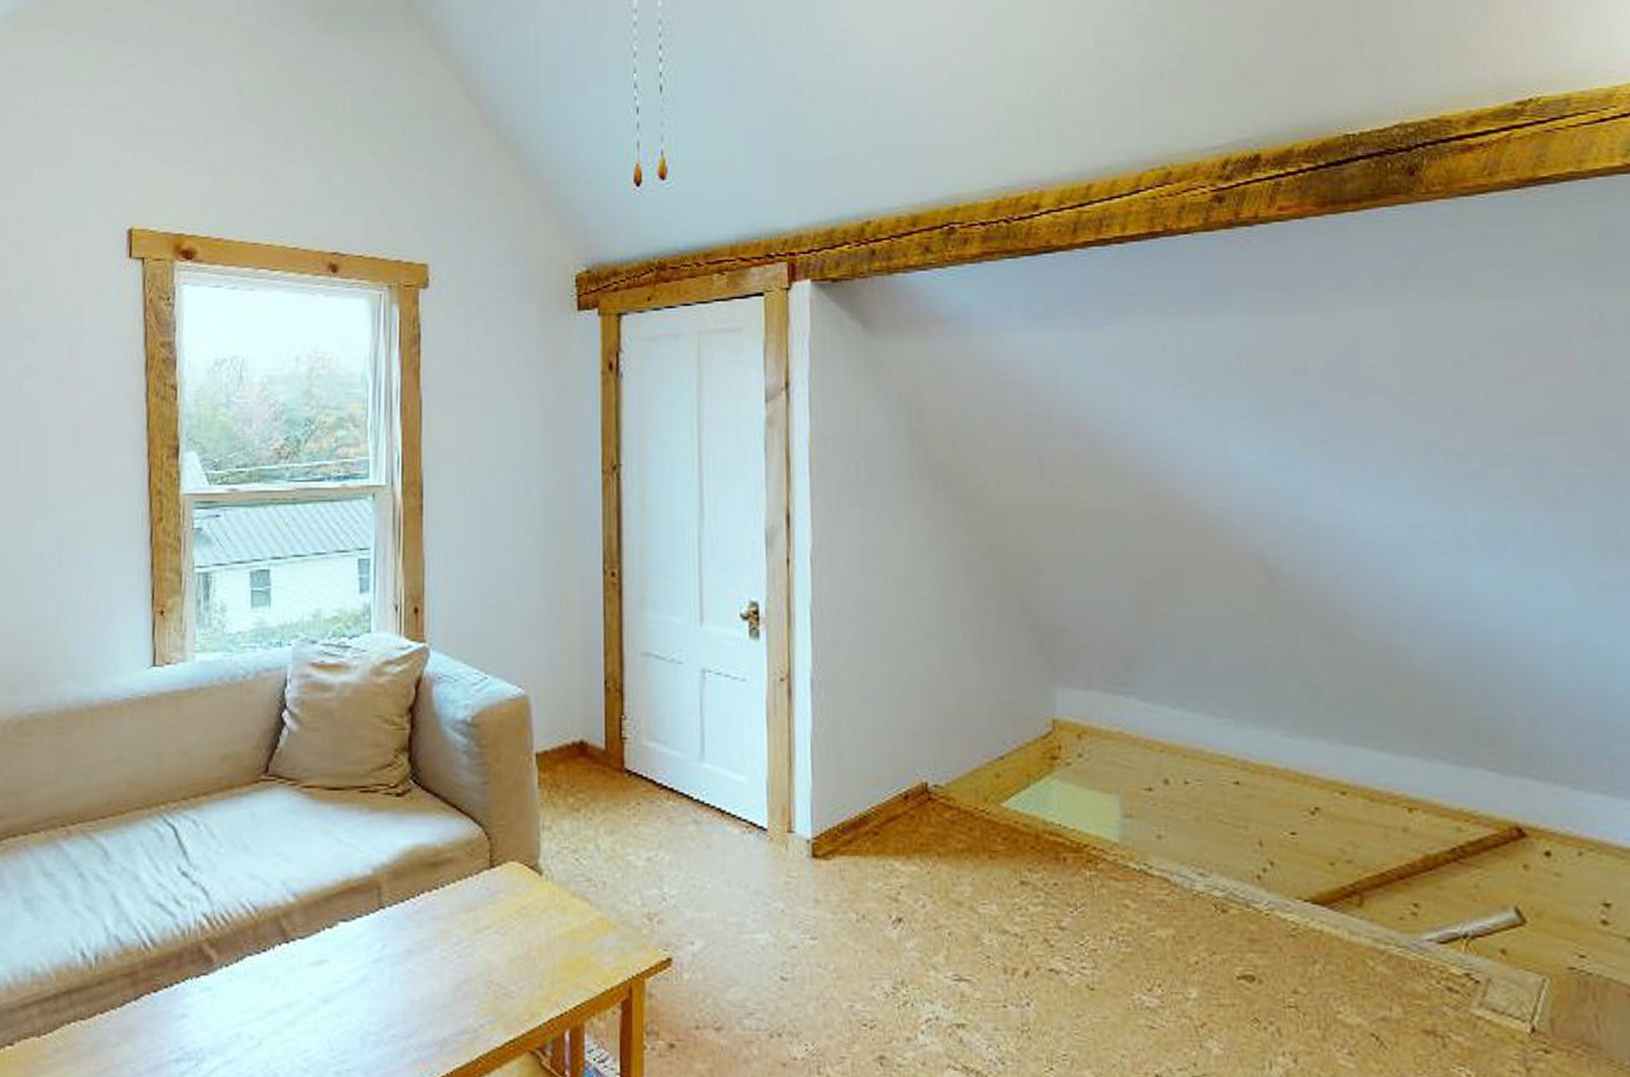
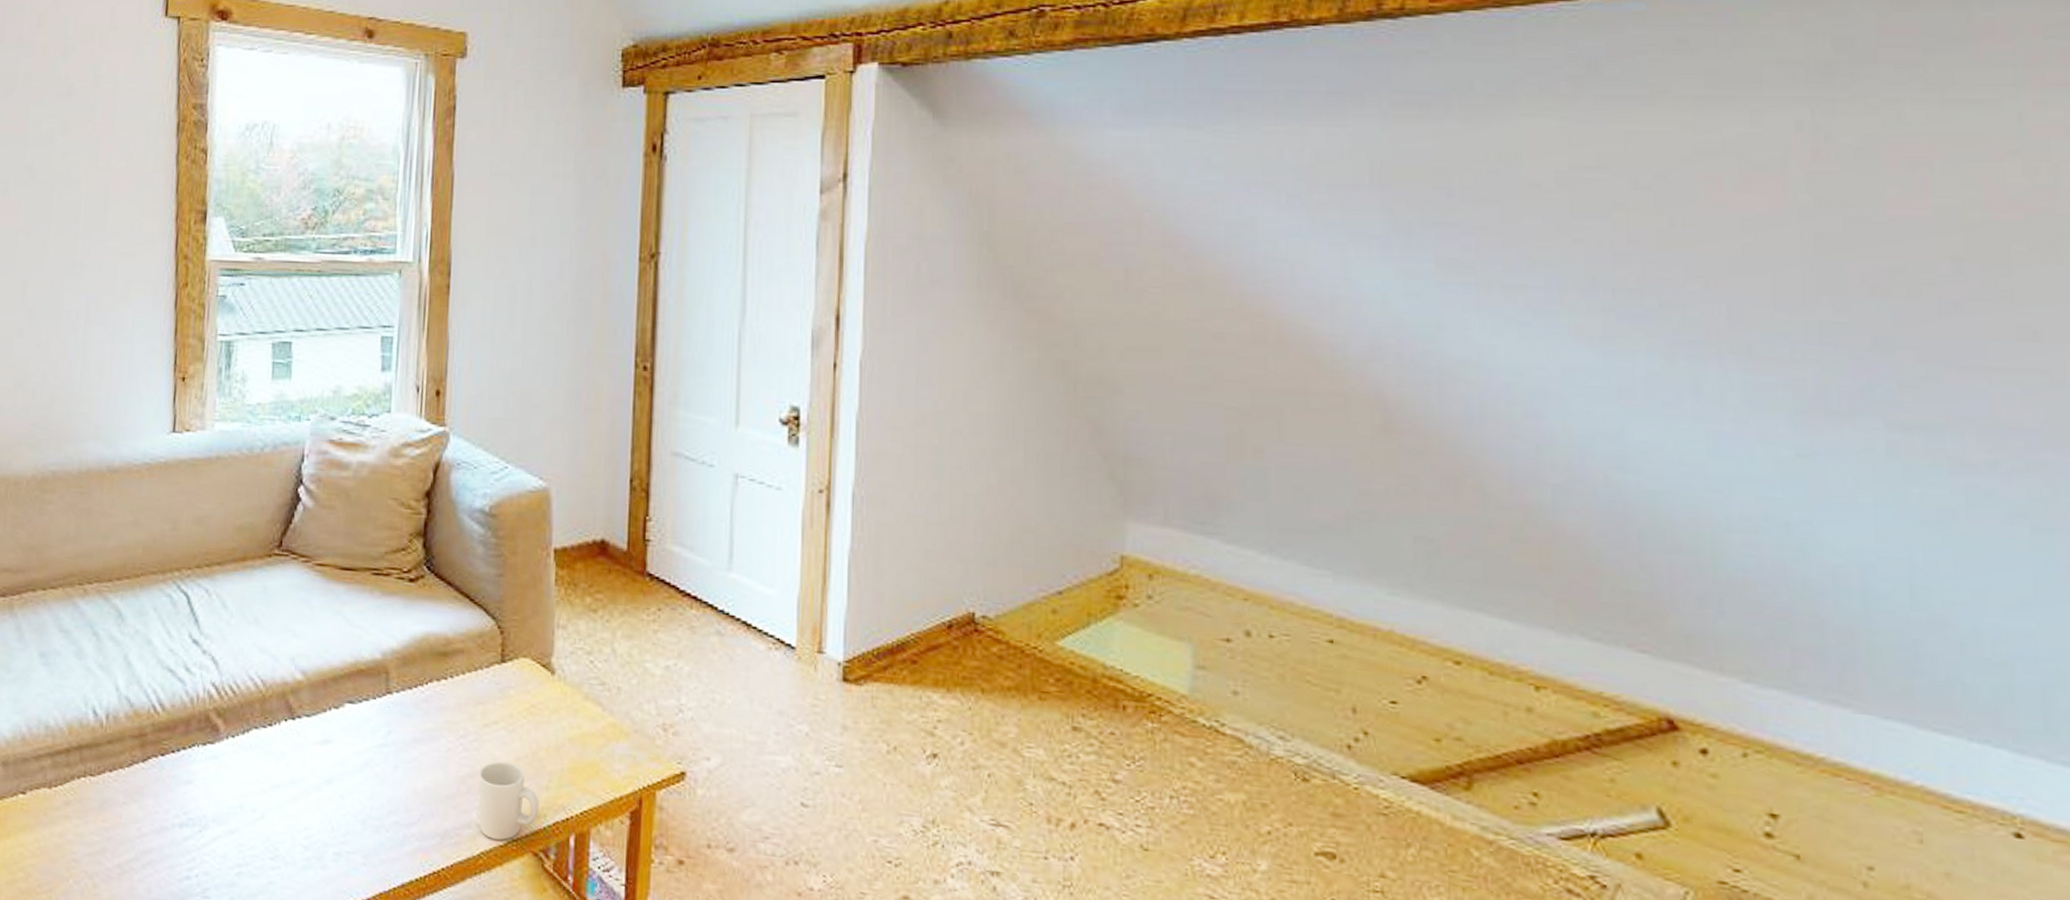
mug: none [473,965,533,1042] -> present [478,761,539,840]

